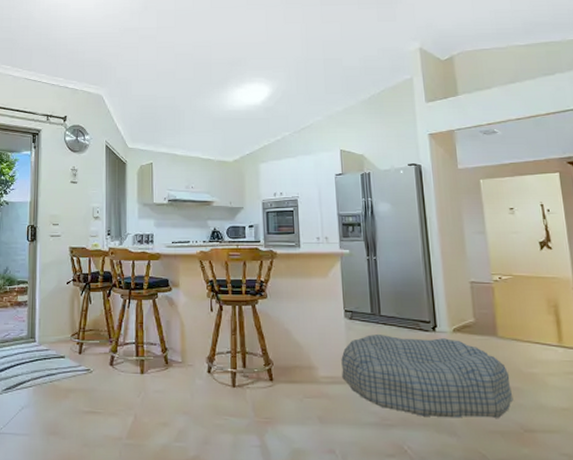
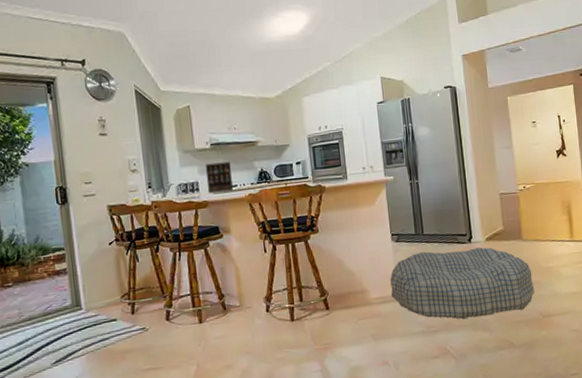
spice rack: none [161,218,186,247] -> present [205,161,234,194]

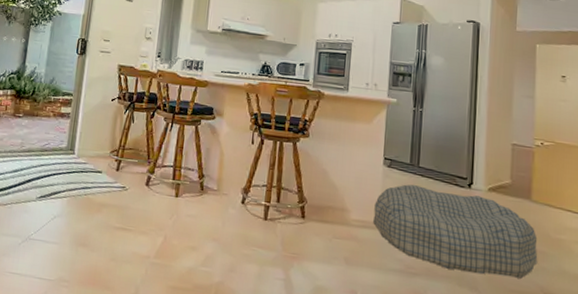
spice rack: present [205,161,234,194] -> none [210,46,237,78]

